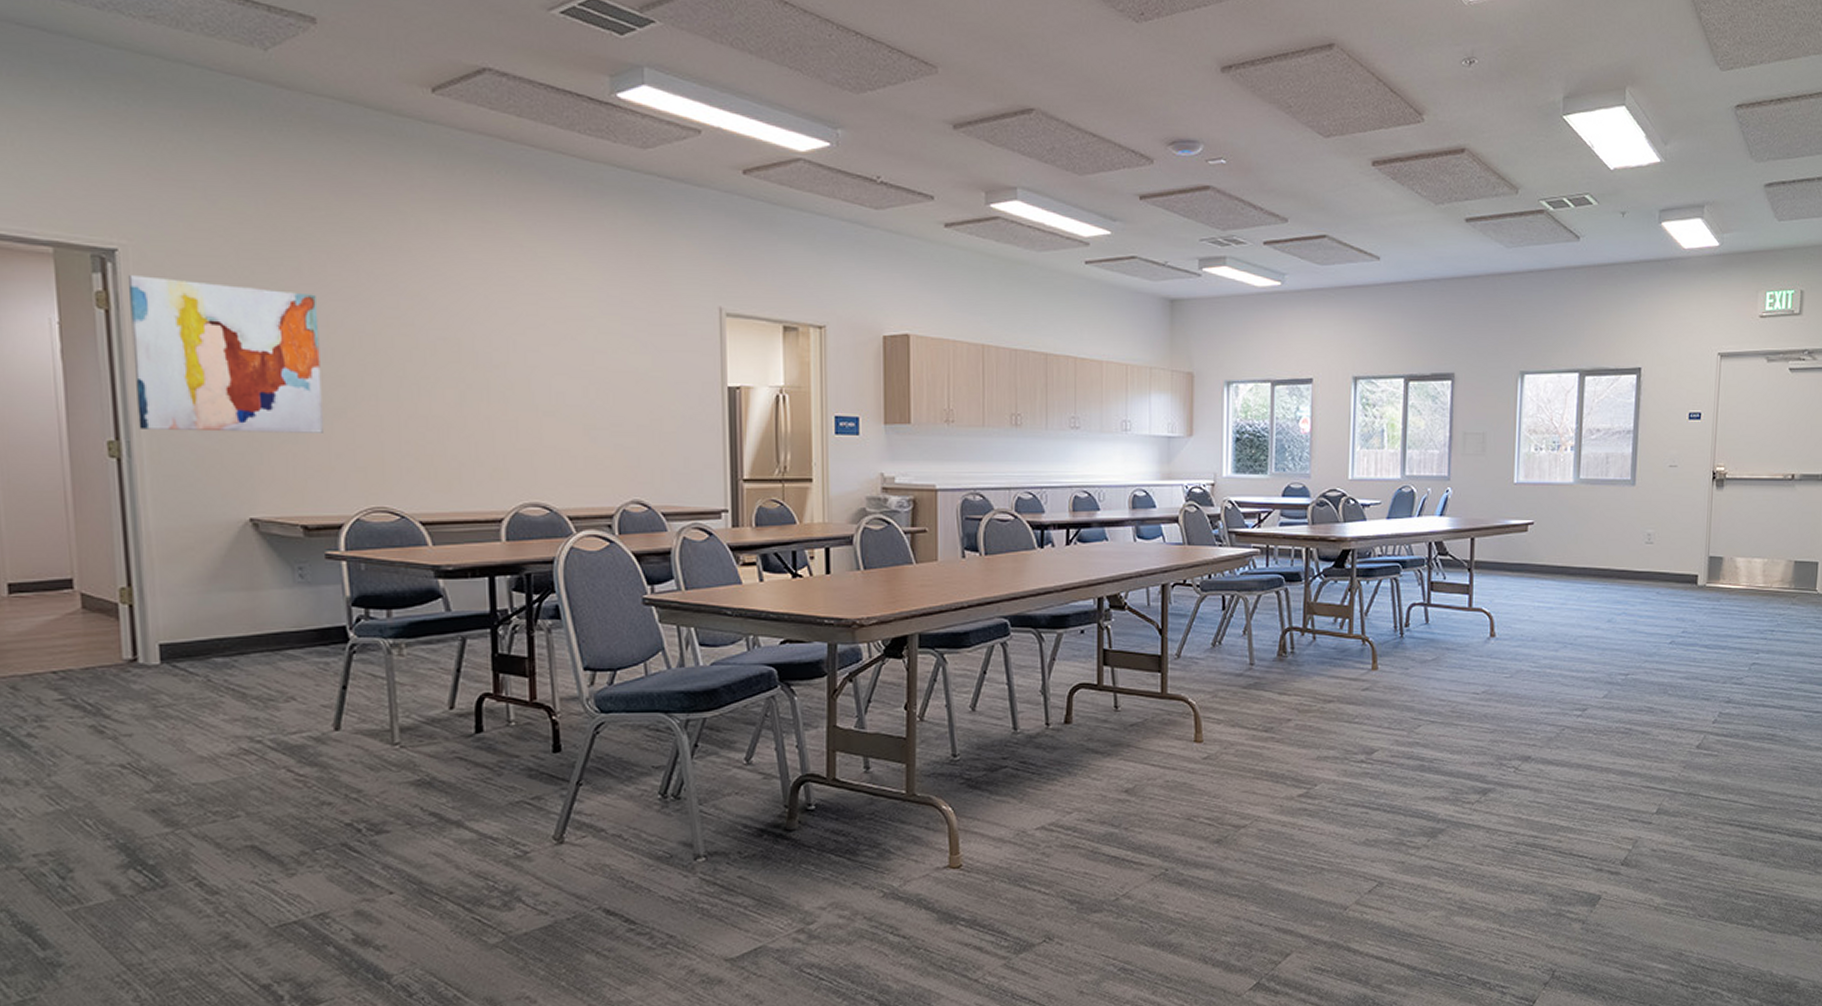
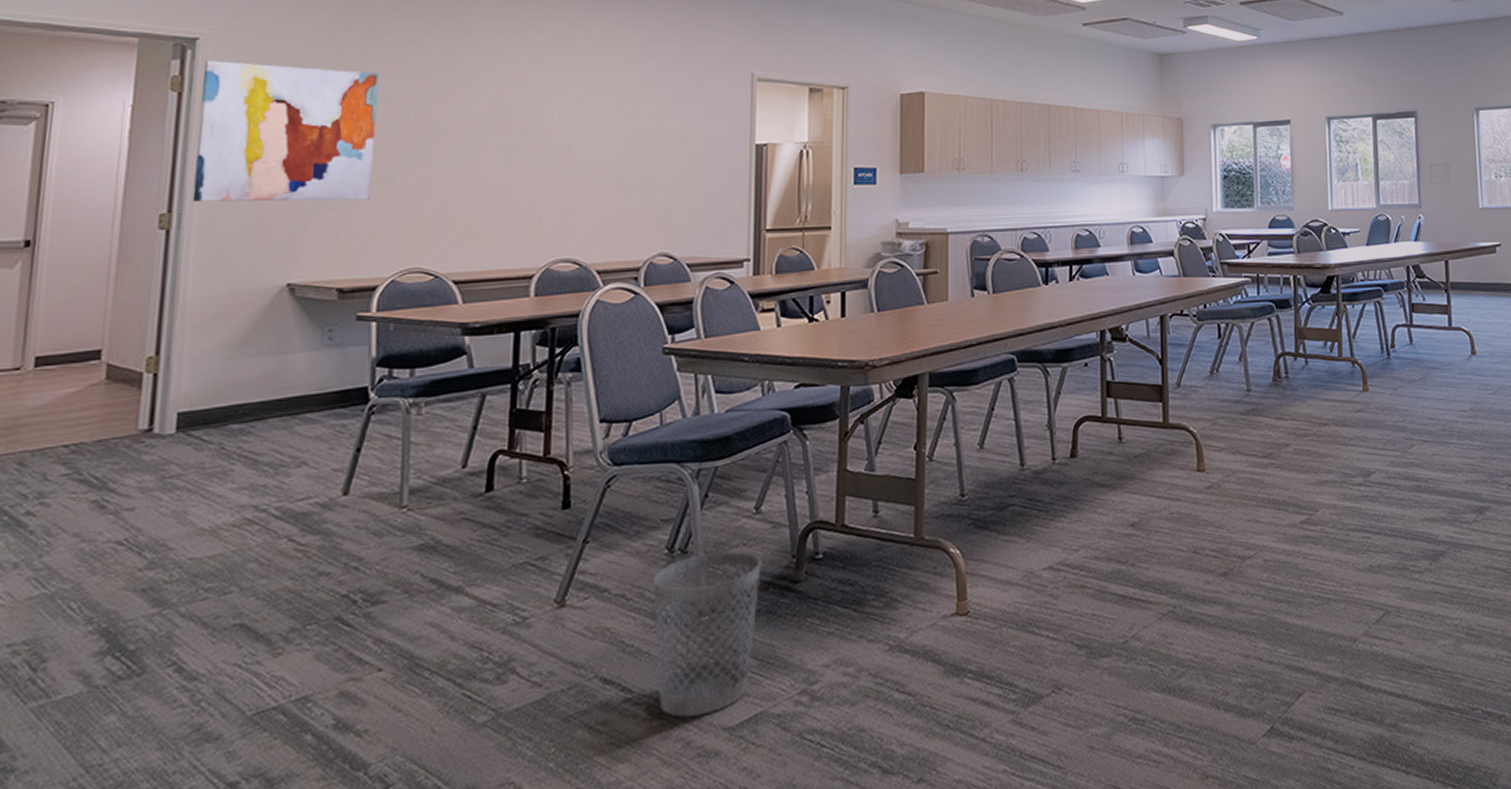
wastebasket: none [649,799,755,948] -> present [653,551,762,718]

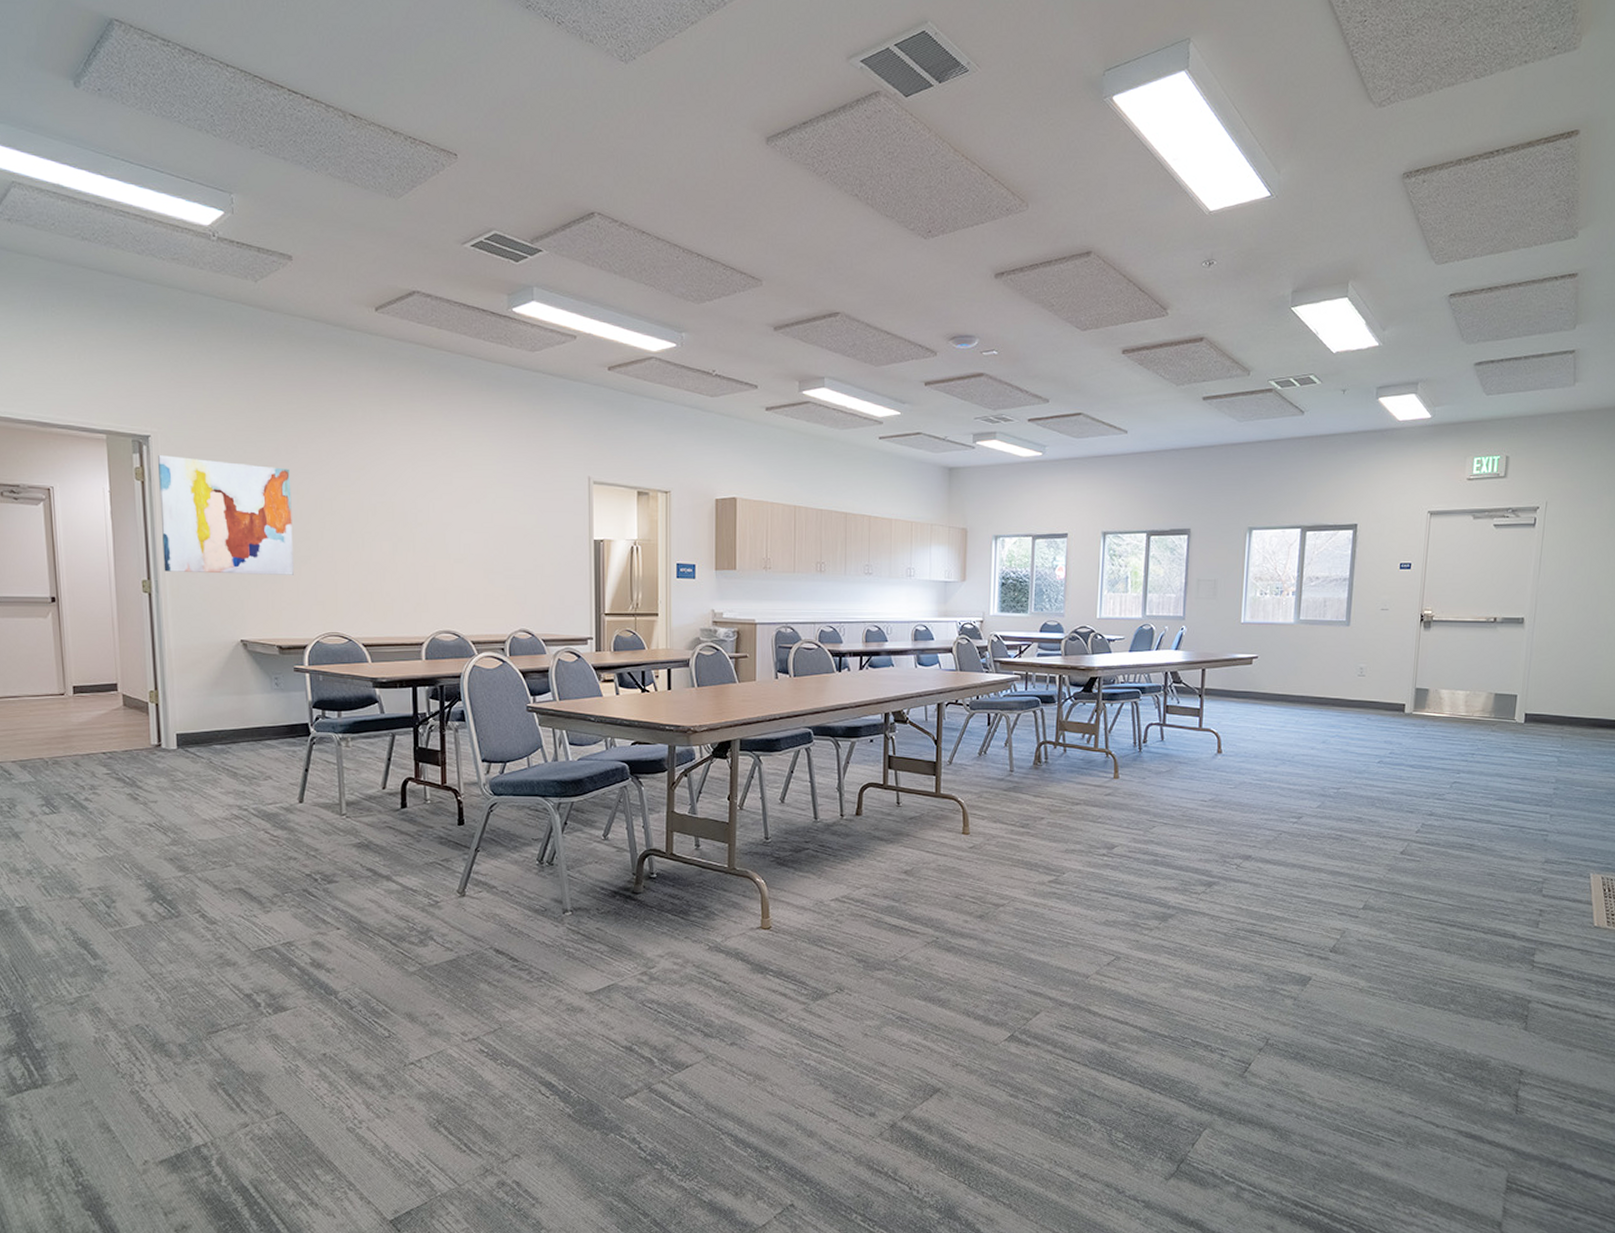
wastebasket: present [653,551,762,718] -> none [529,866,610,982]

